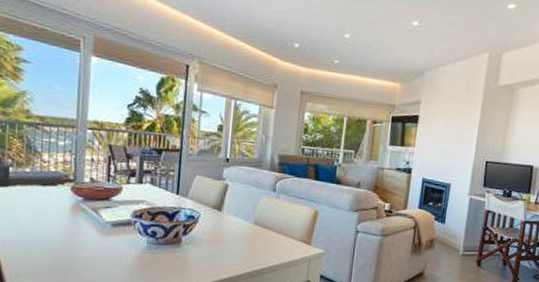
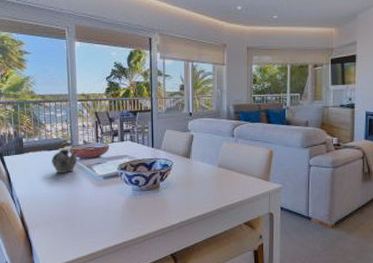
teapot: none [46,185,81,215] -> present [52,148,77,173]

